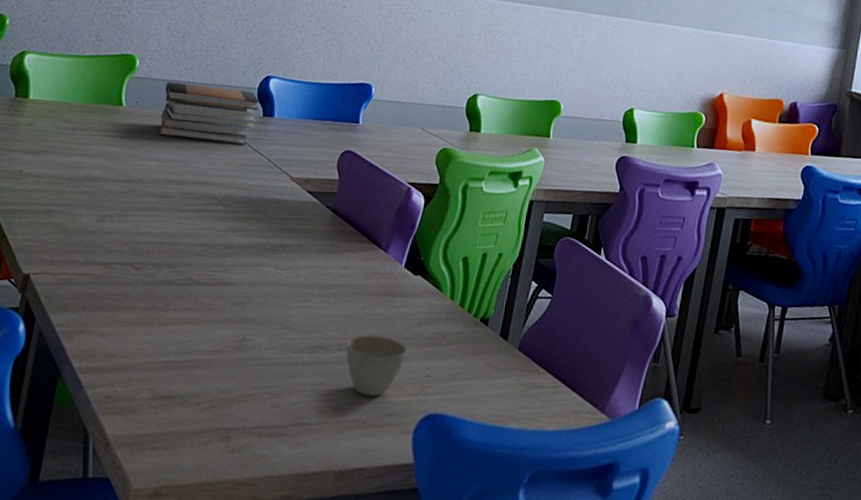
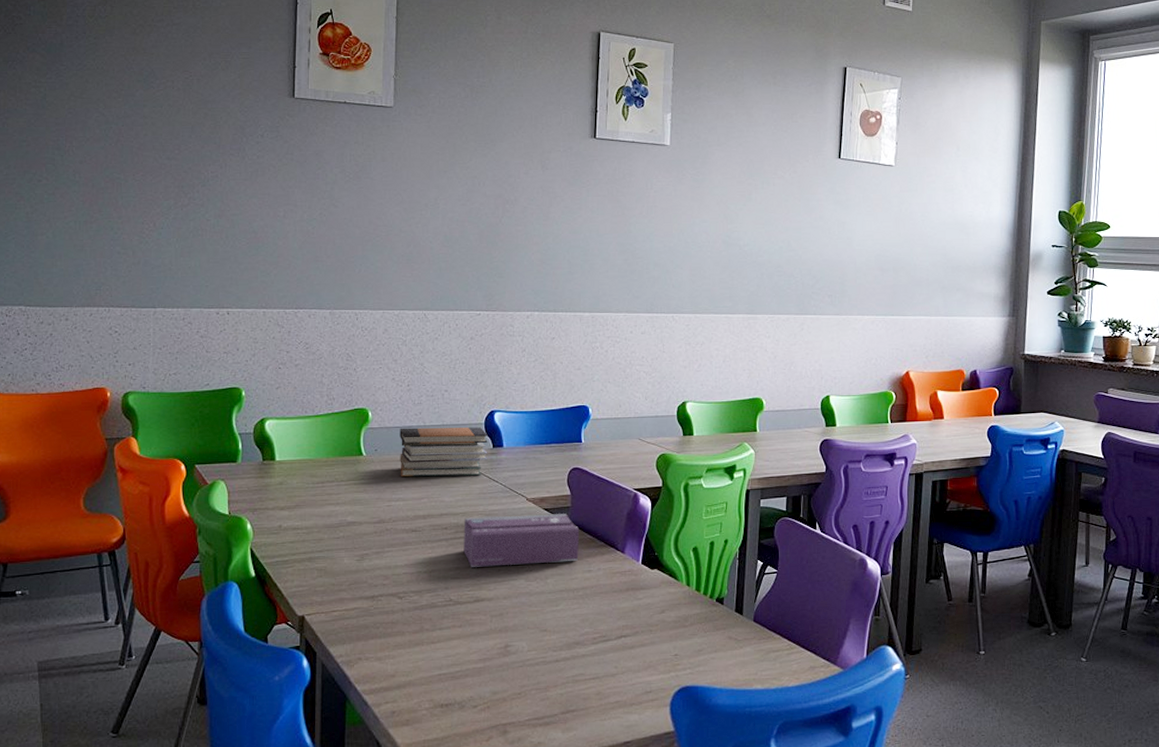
tissue box: none [213,189,343,254] -> present [463,514,580,567]
cup: present [345,334,408,397] -> none [600,625,655,679]

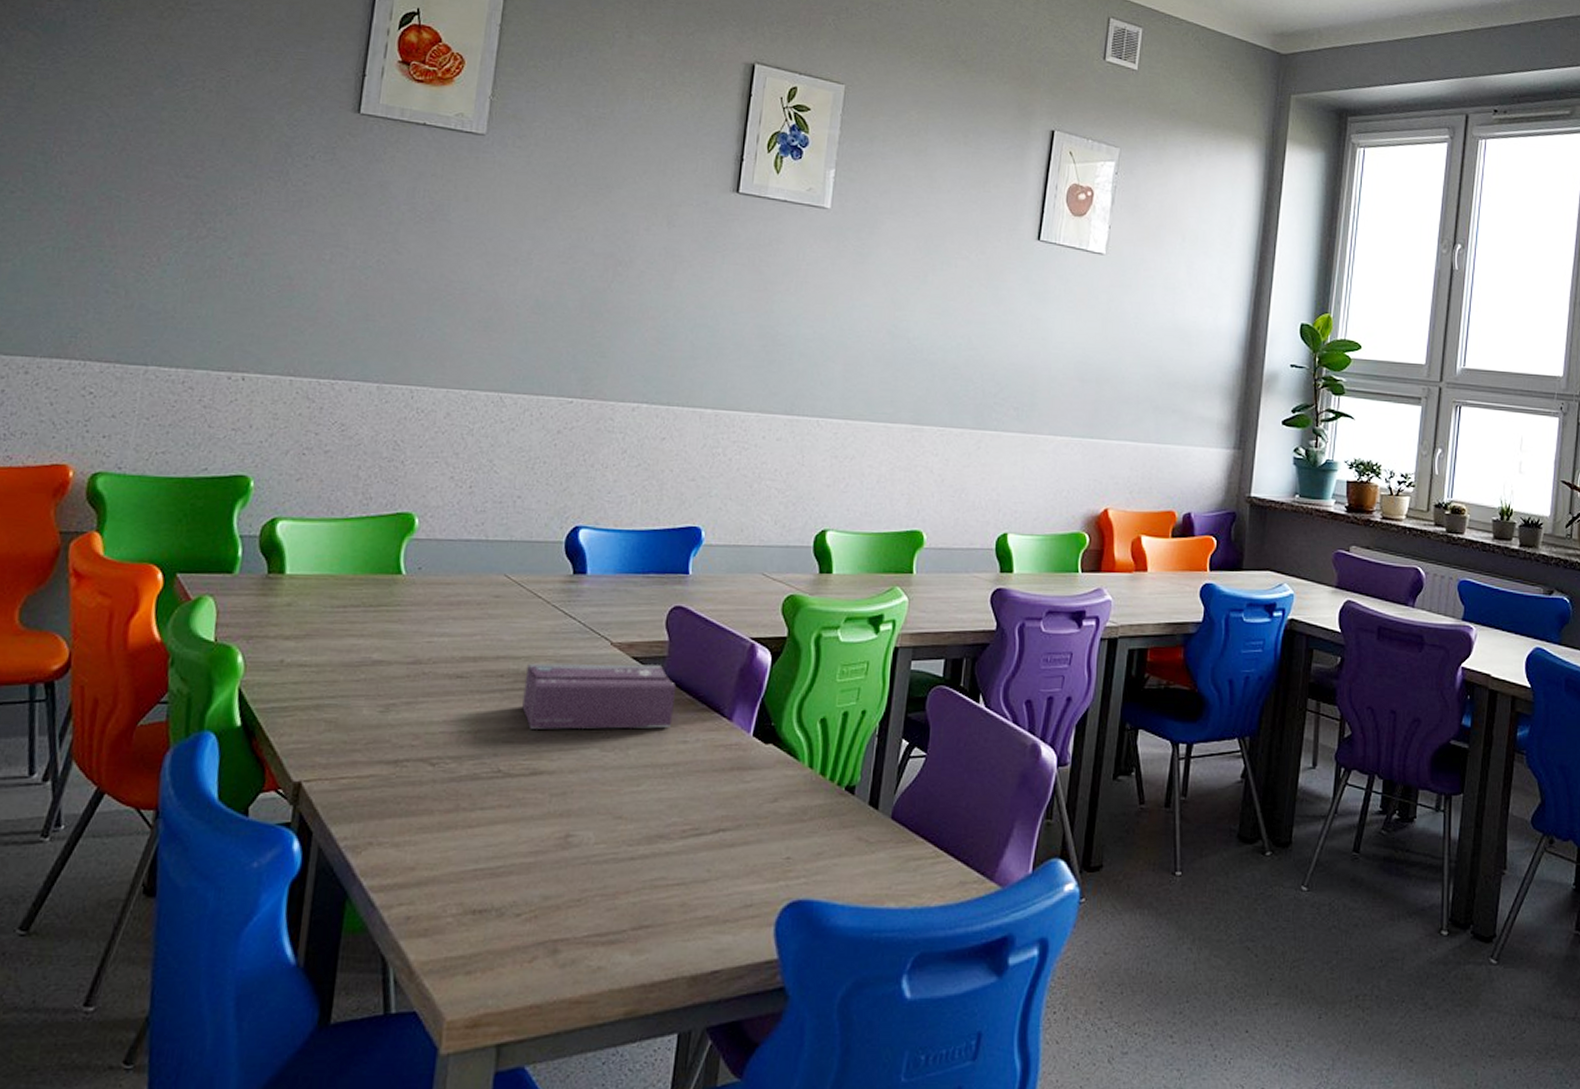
book stack: present [400,427,488,477] -> none [449,541,568,609]

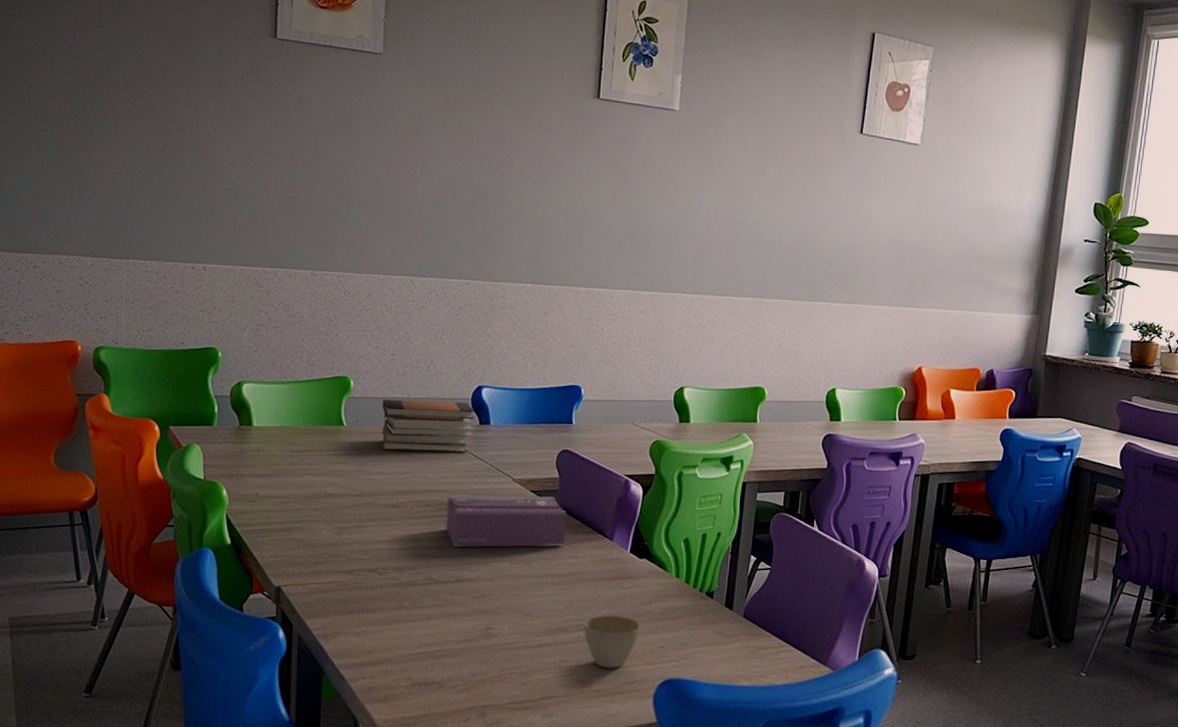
book stack: none [449,541,568,609] -> present [382,399,475,453]
cup: none [690,816,763,887] -> present [584,614,641,668]

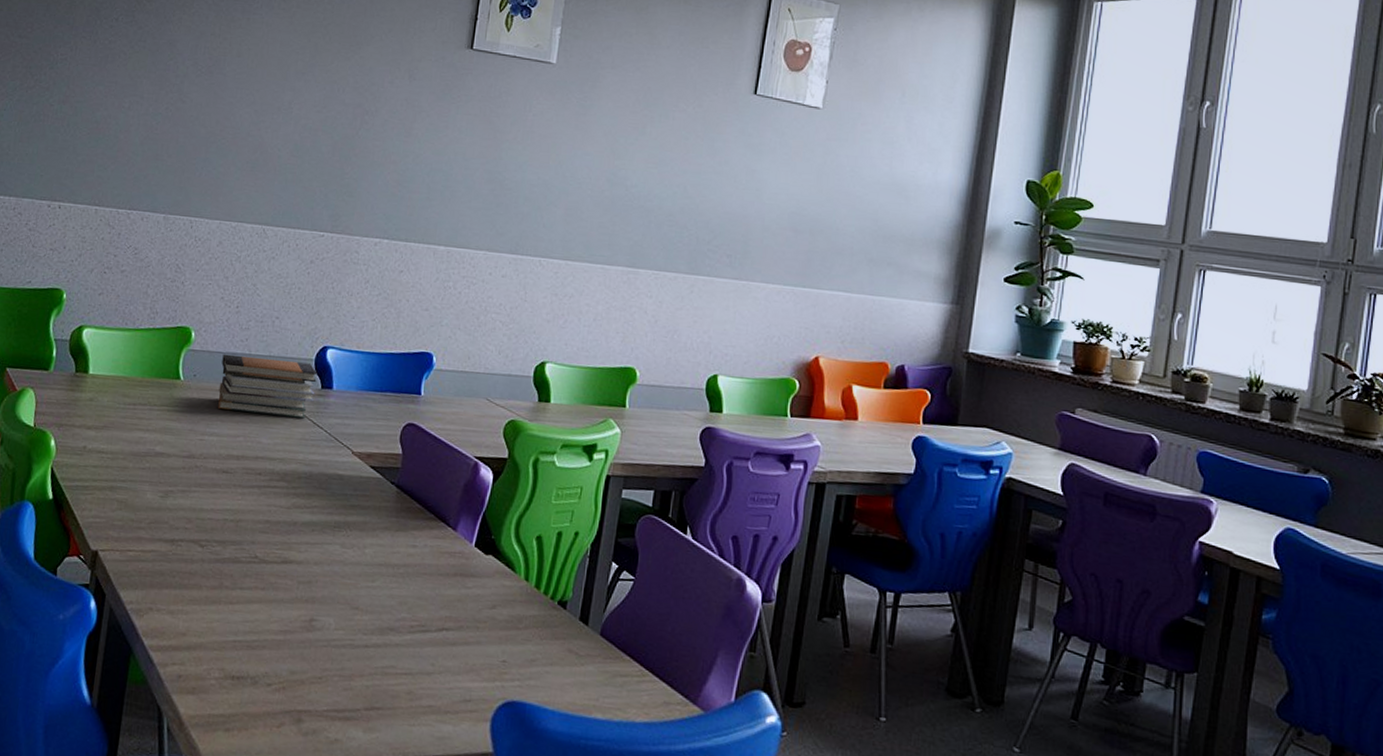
tissue box: present [446,495,567,547] -> none [276,464,408,532]
cup: present [584,614,641,668] -> none [417,616,482,682]

